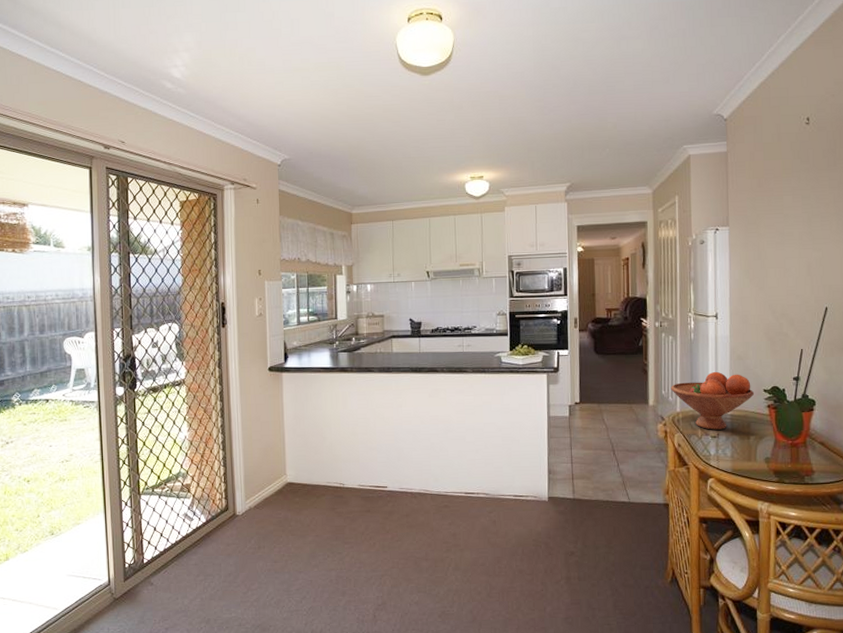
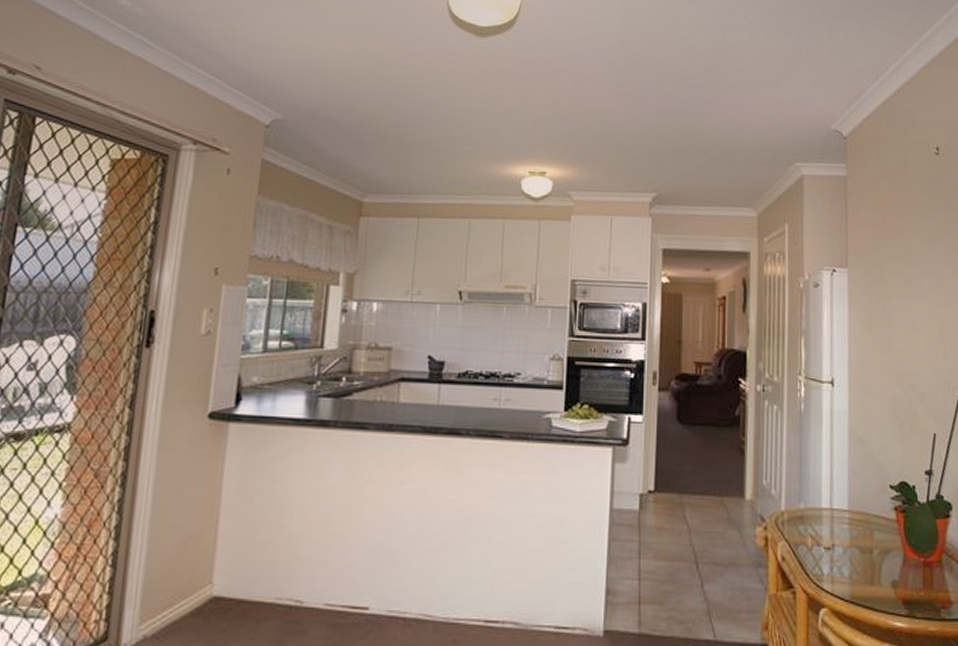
fruit bowl: present [670,371,755,430] -> none [774,457,879,538]

